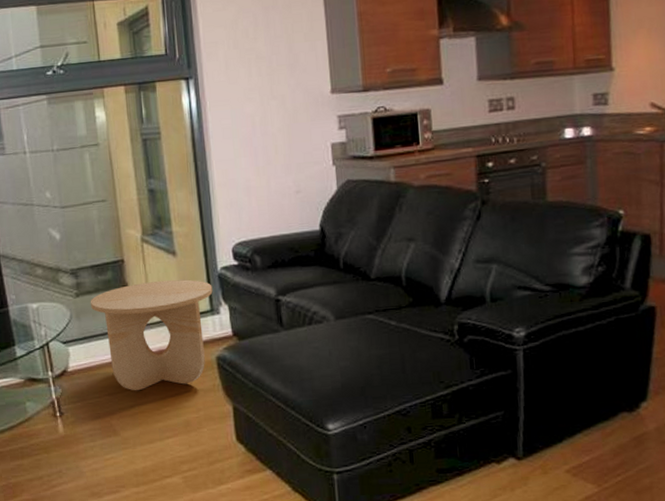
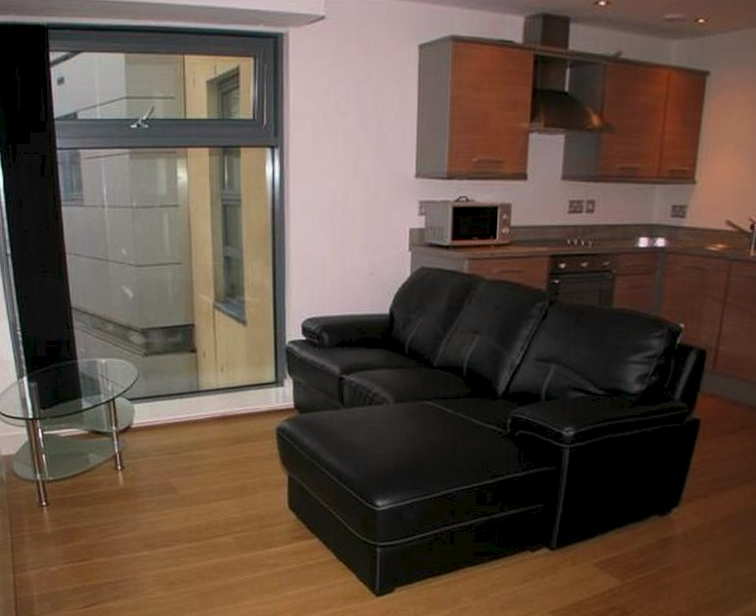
side table: present [90,279,213,391] -> none [158,348,279,453]

